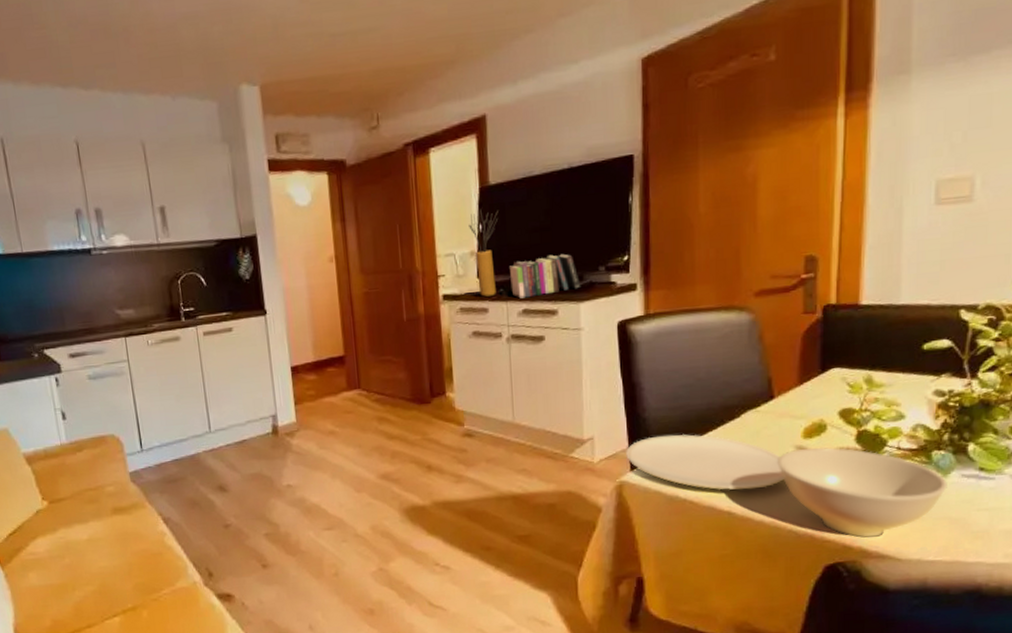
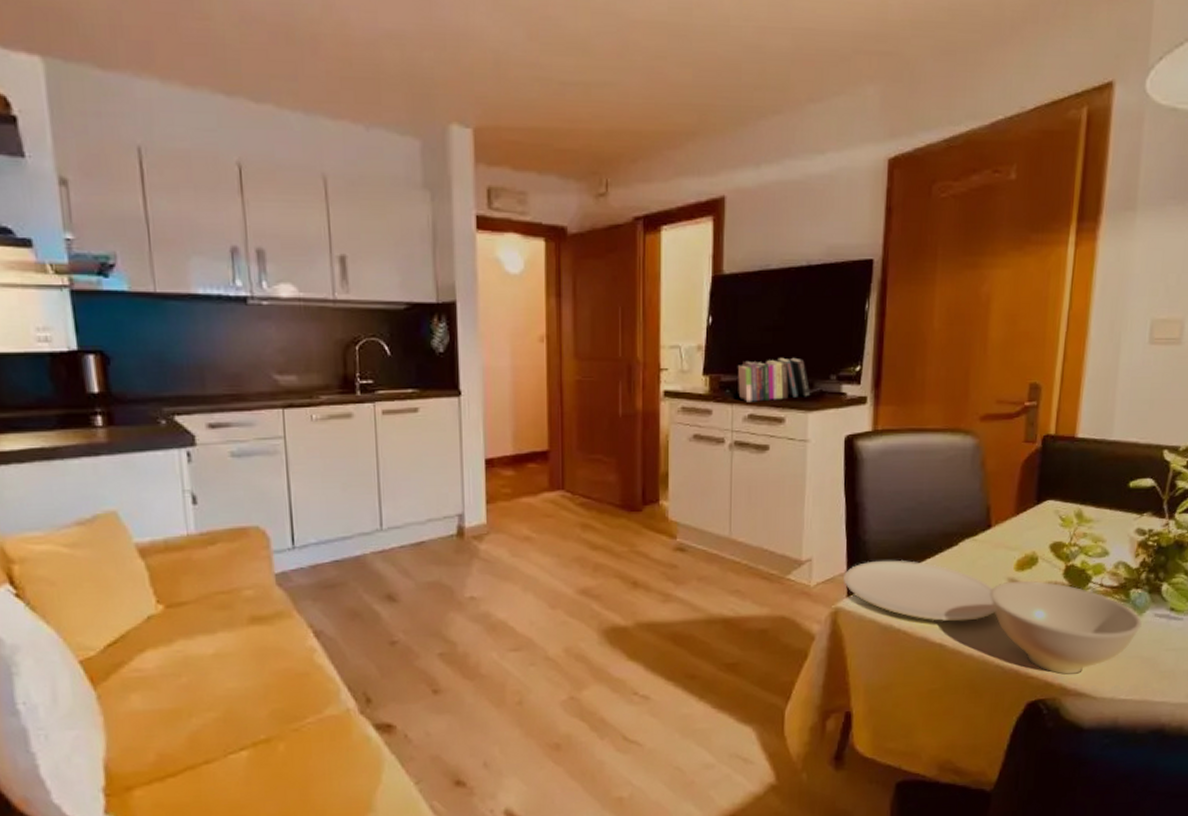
vase: present [469,209,499,298] -> none [698,299,730,398]

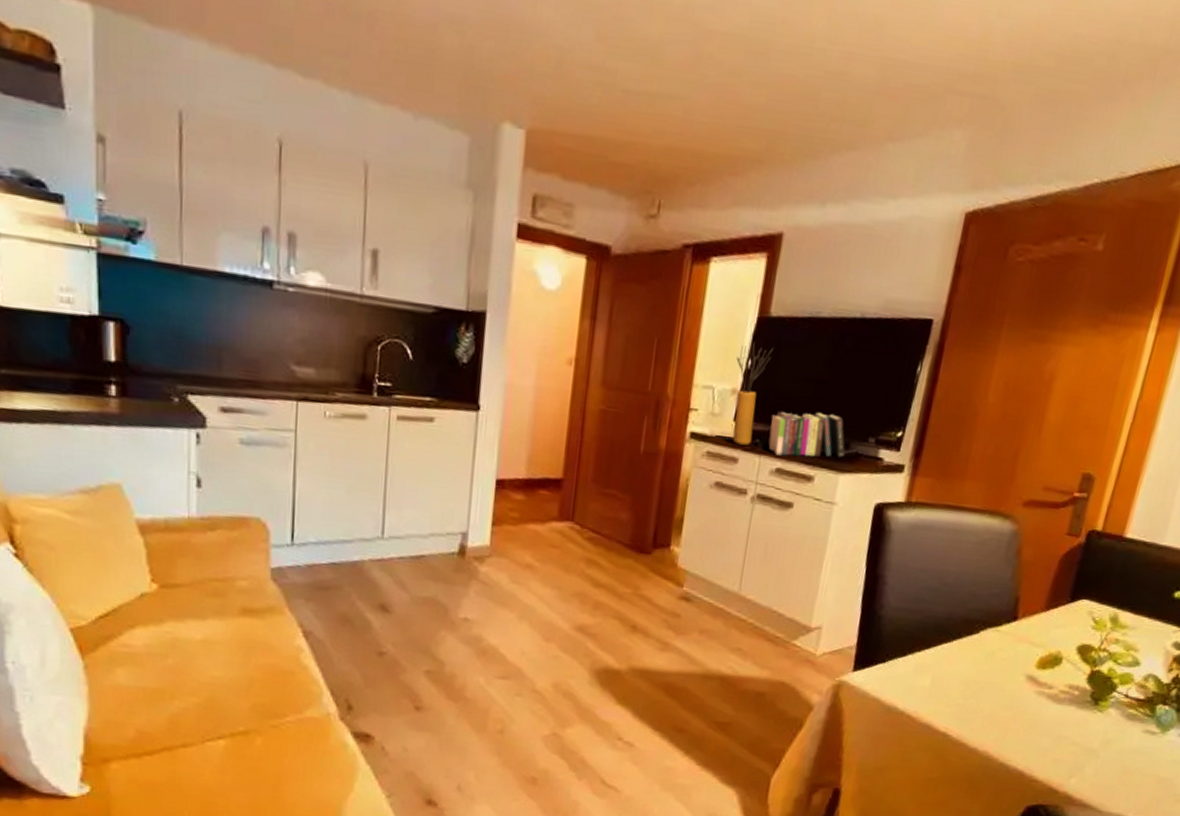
vase: none [698,299,730,398] -> present [732,342,773,447]
plate: present [844,559,995,622] -> none [852,638,1009,714]
bowl: present [990,580,1142,676] -> none [1004,678,1164,785]

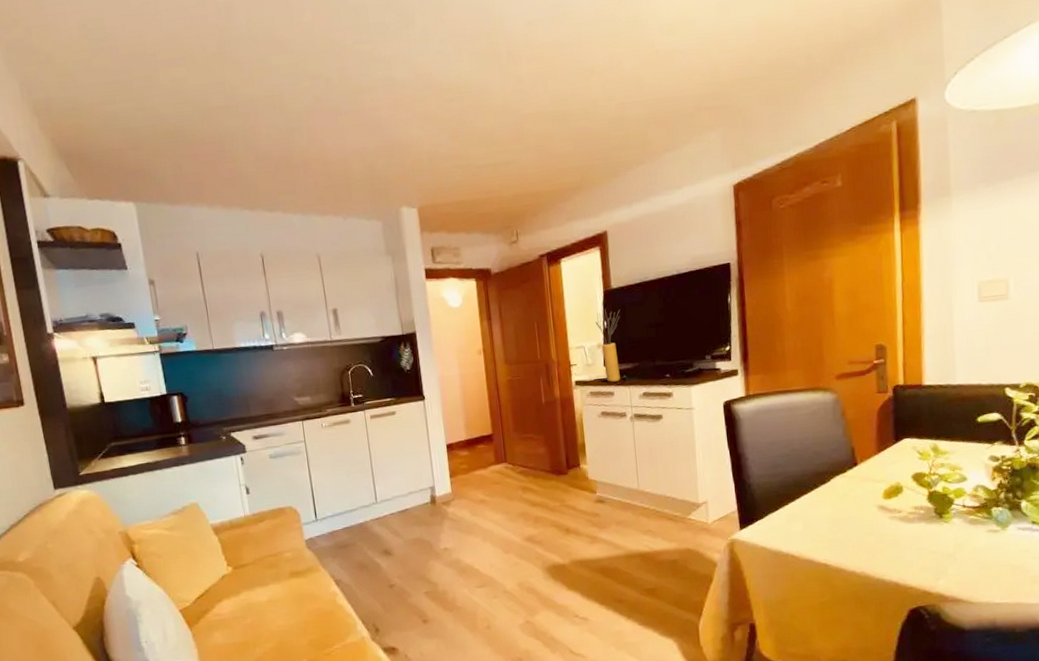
books: present [768,410,846,458] -> none [631,345,692,384]

